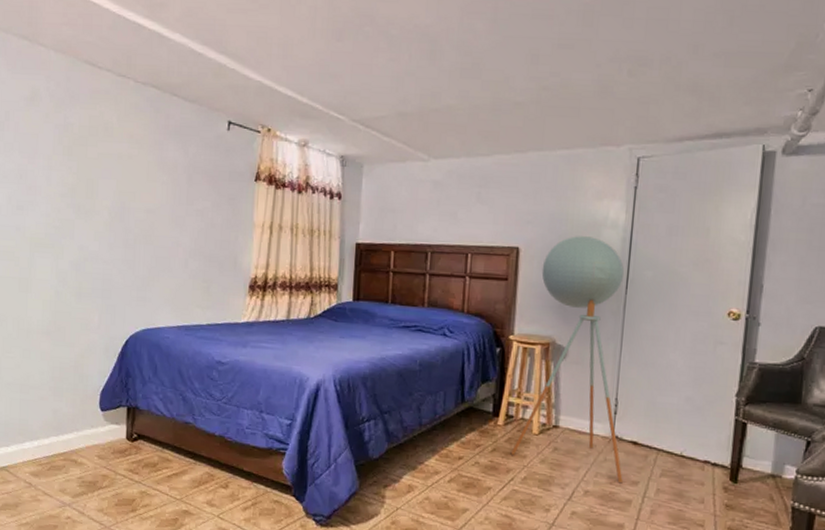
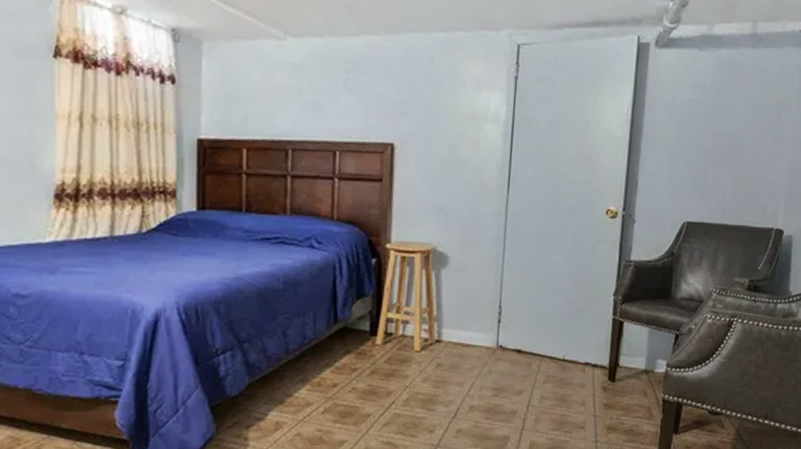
floor lamp: present [510,236,624,484] -> none [390,130,508,395]

